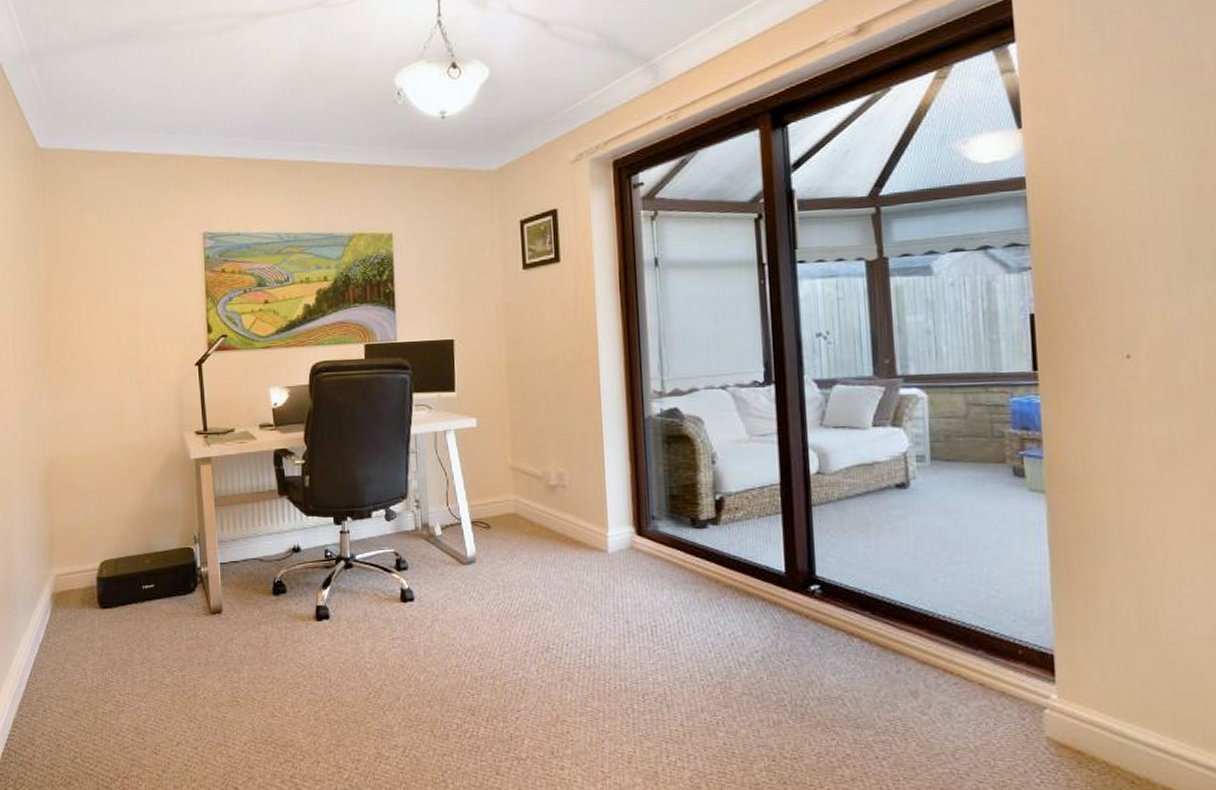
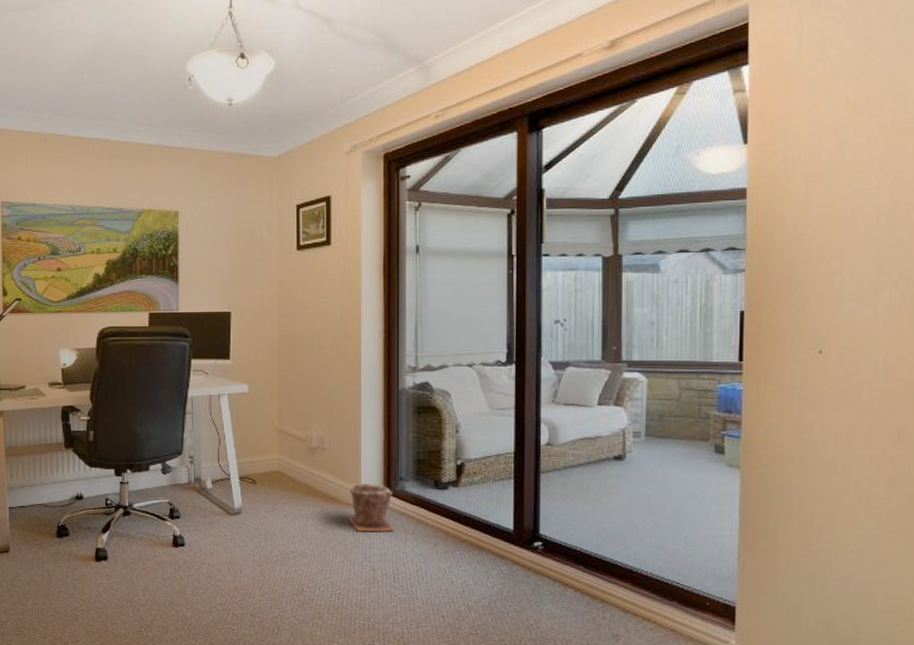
plant pot: none [594,523,649,579] -> present [348,482,395,532]

